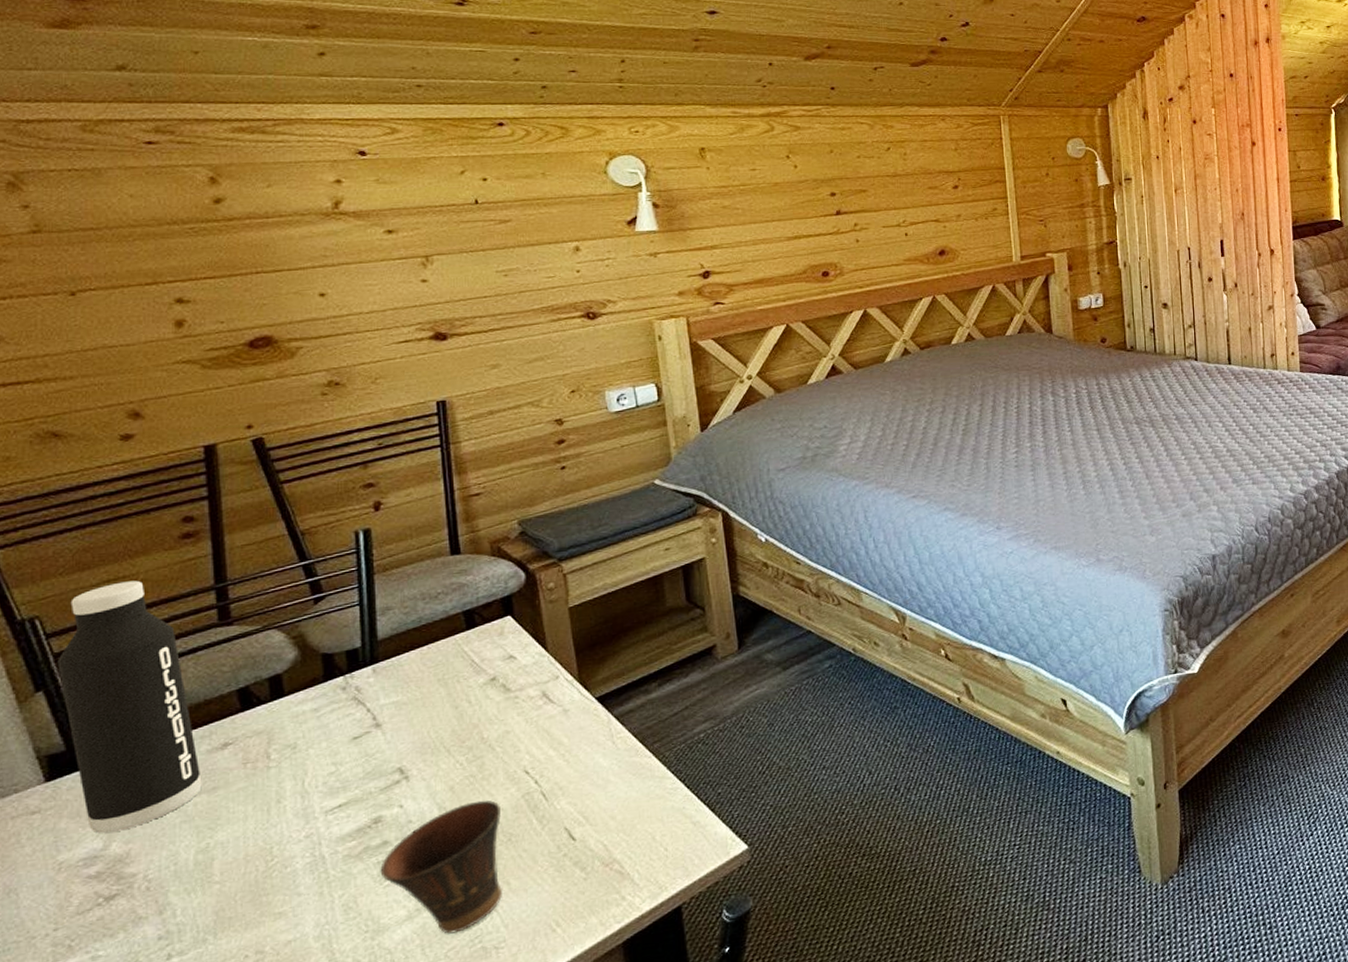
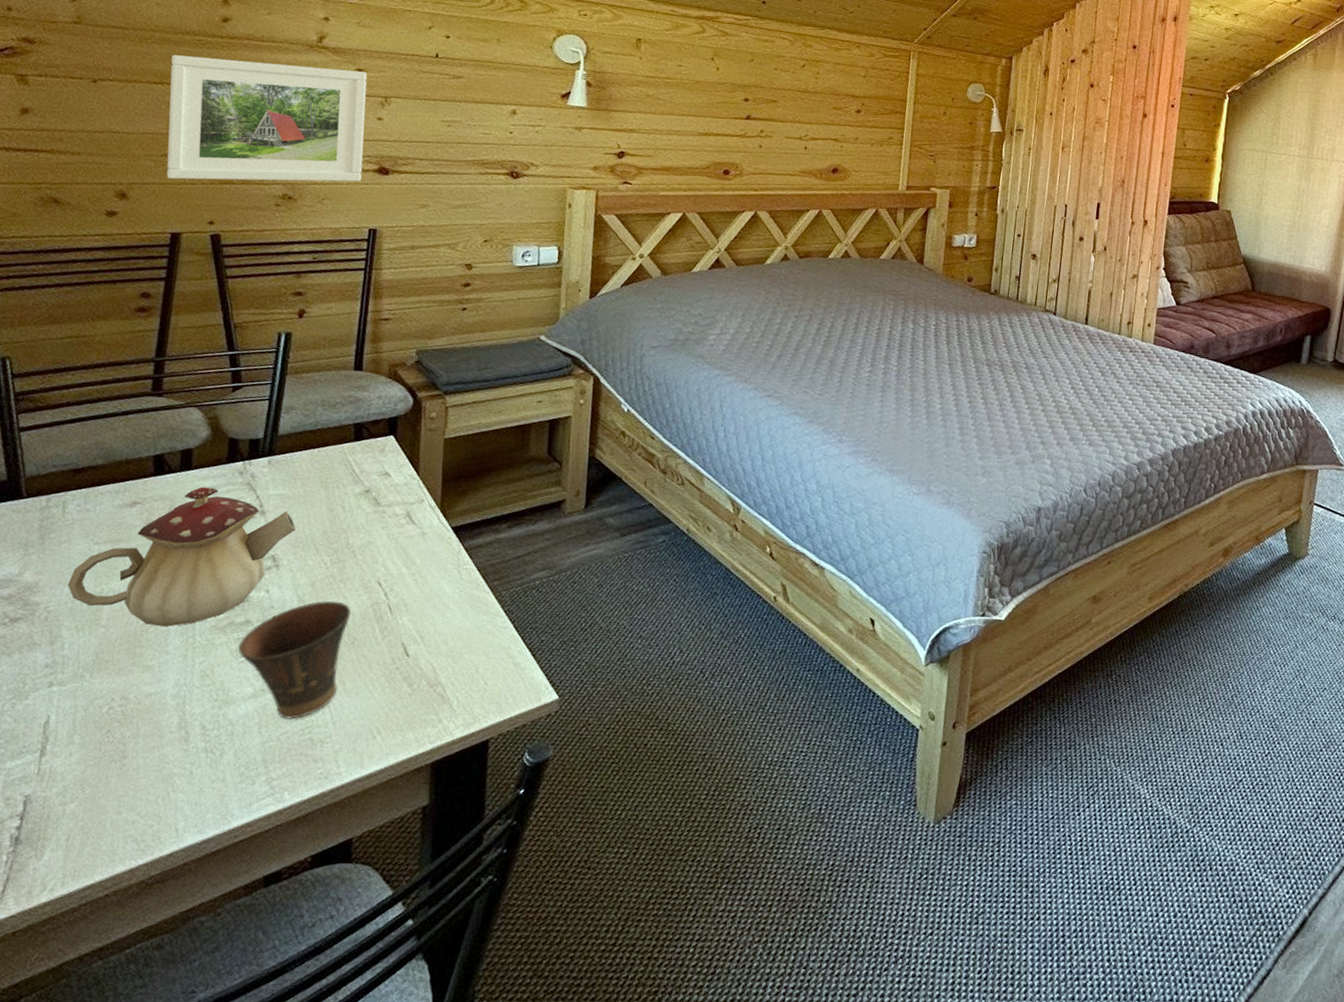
water bottle: present [57,580,202,834] -> none [11,340,115,562]
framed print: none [161,233,416,387] -> present [166,55,368,182]
teapot: none [165,710,420,870] -> present [67,486,296,627]

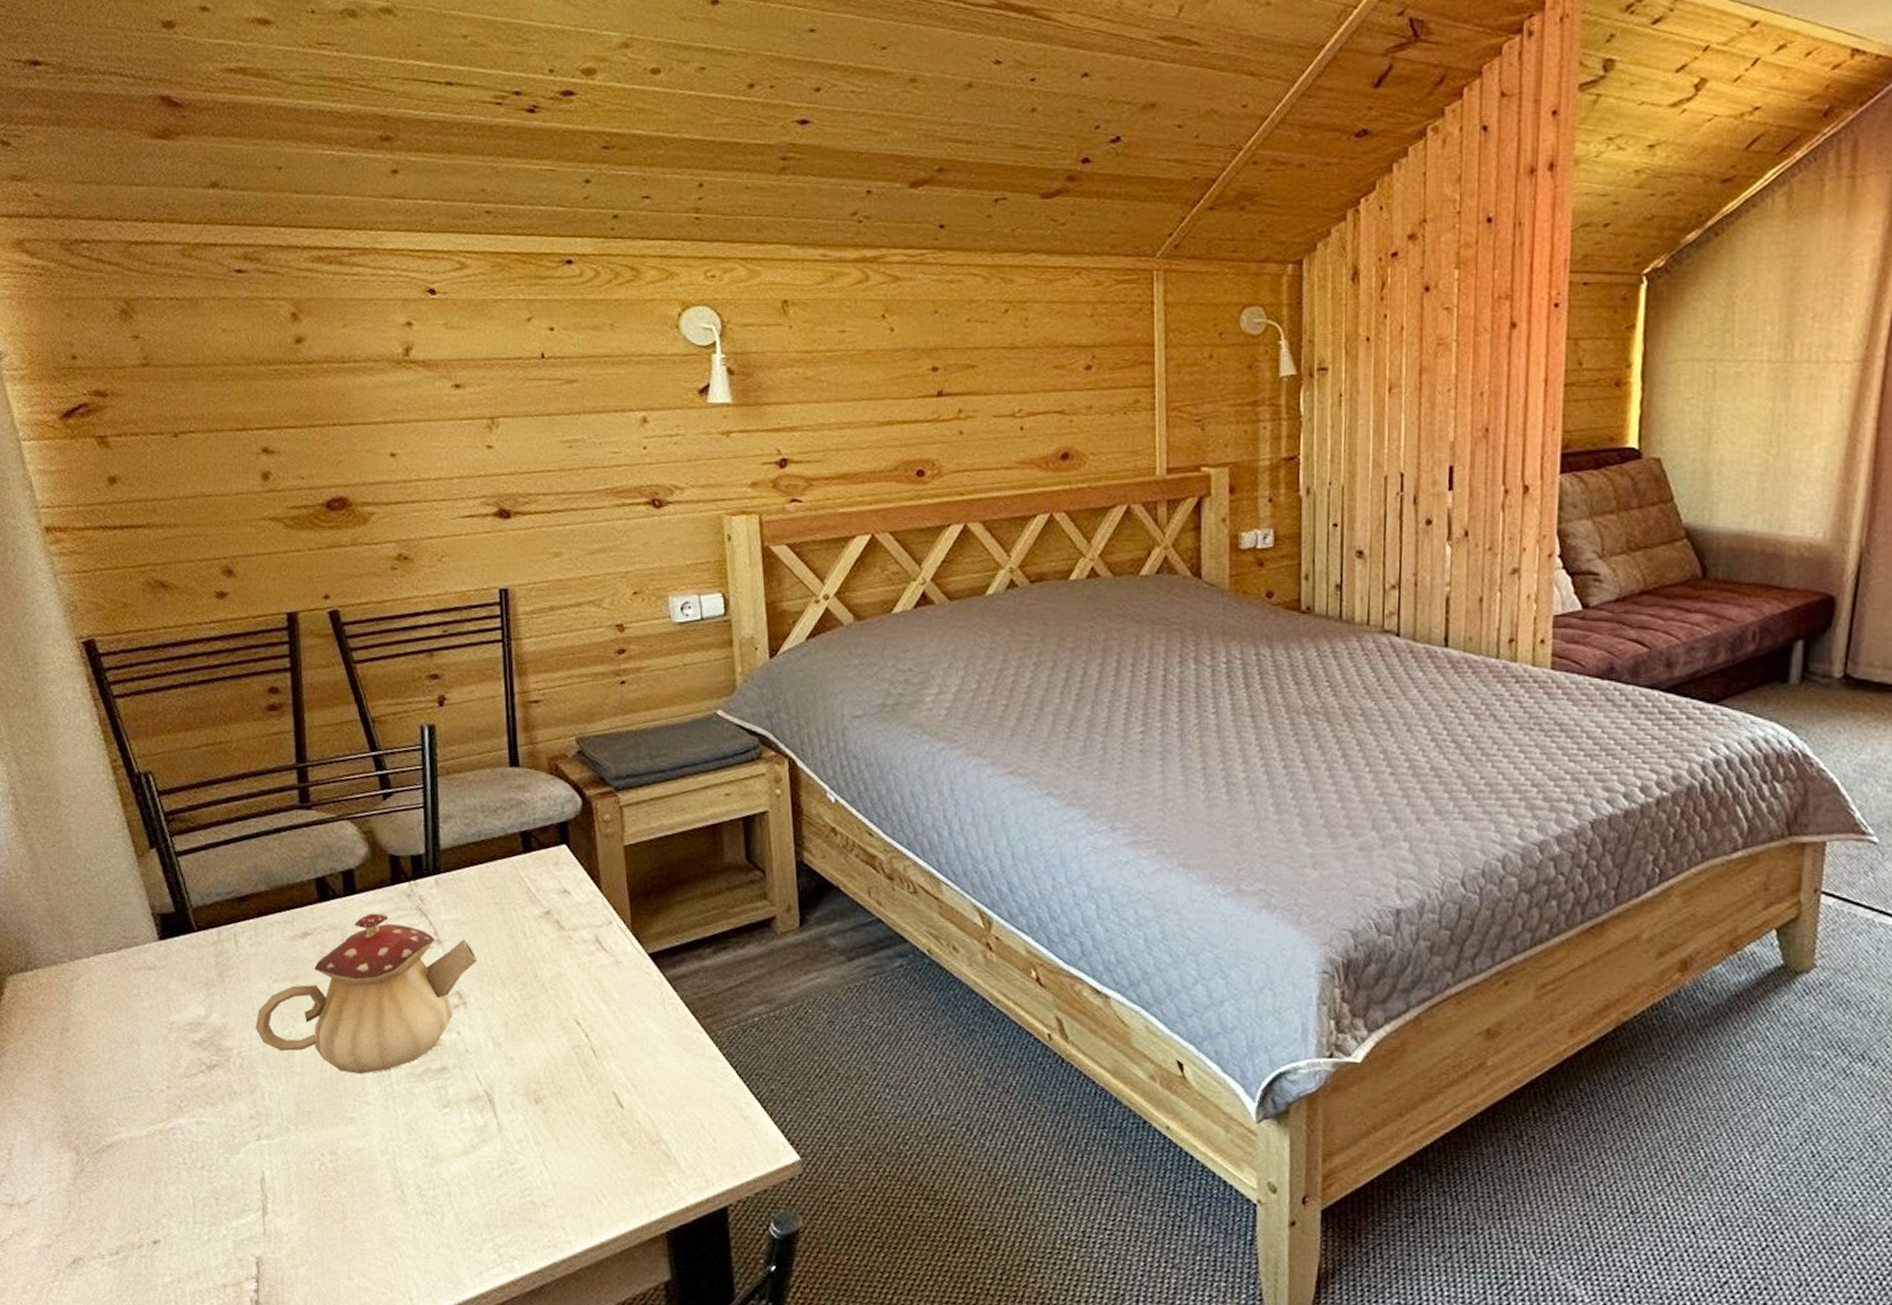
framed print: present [166,55,368,182] -> none [249,387,480,547]
cup: present [238,600,351,720] -> none [439,1043,552,1180]

